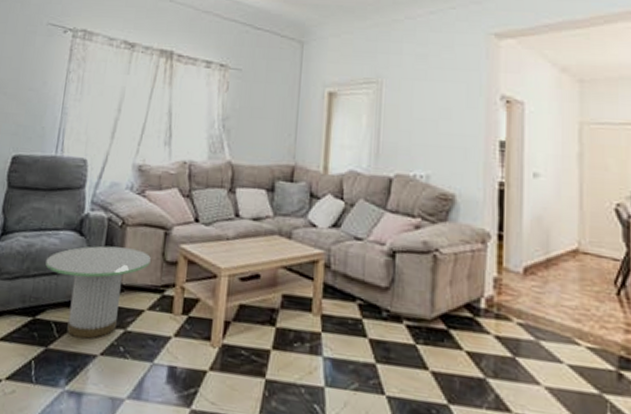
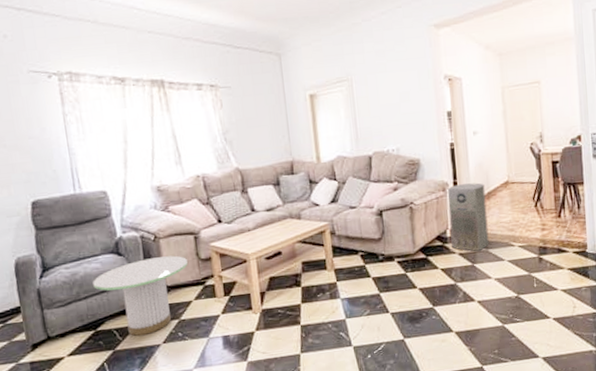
air purifier: none [486,239,543,341] -> present [447,182,489,252]

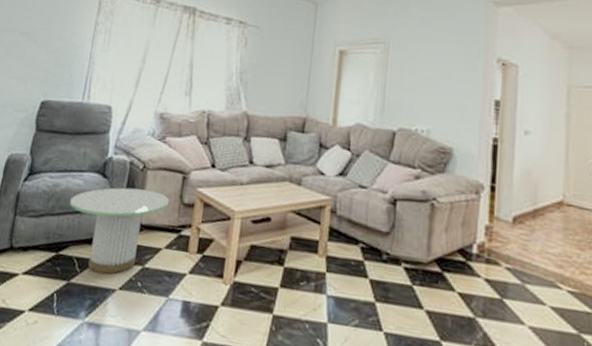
air purifier: present [447,182,489,252] -> none [477,190,531,284]

